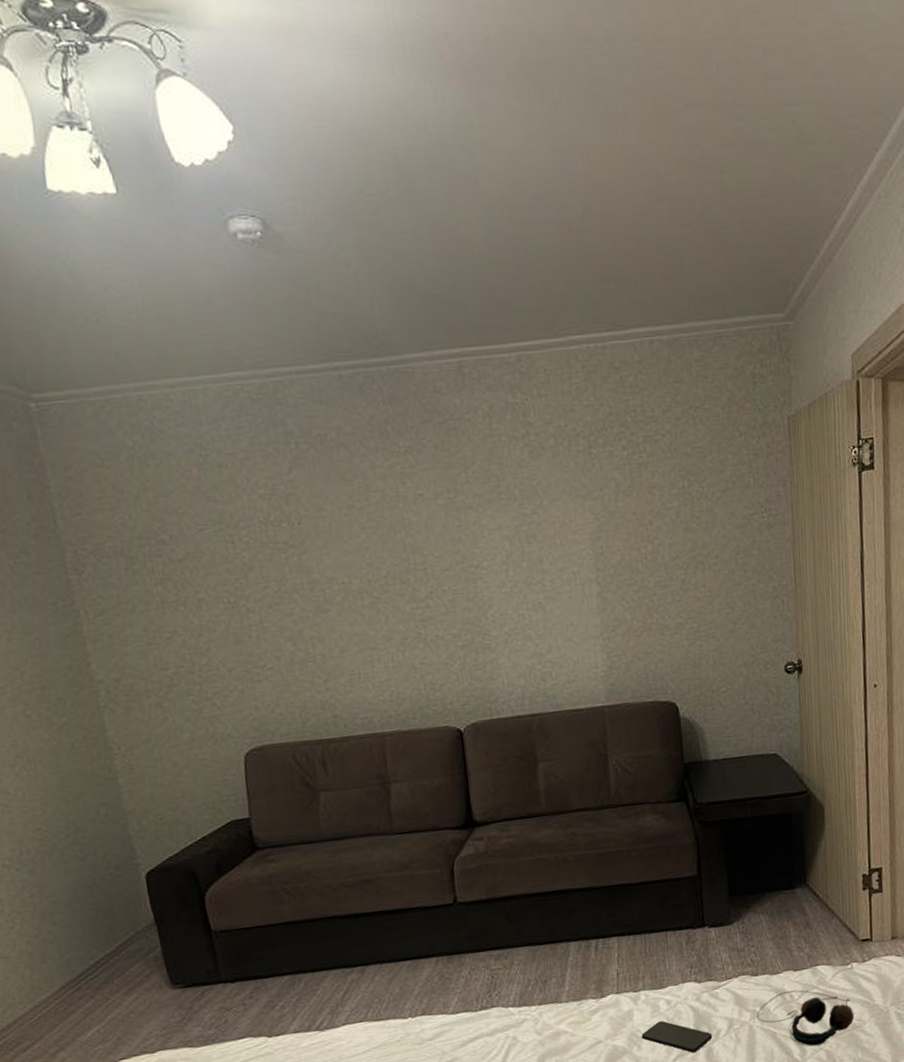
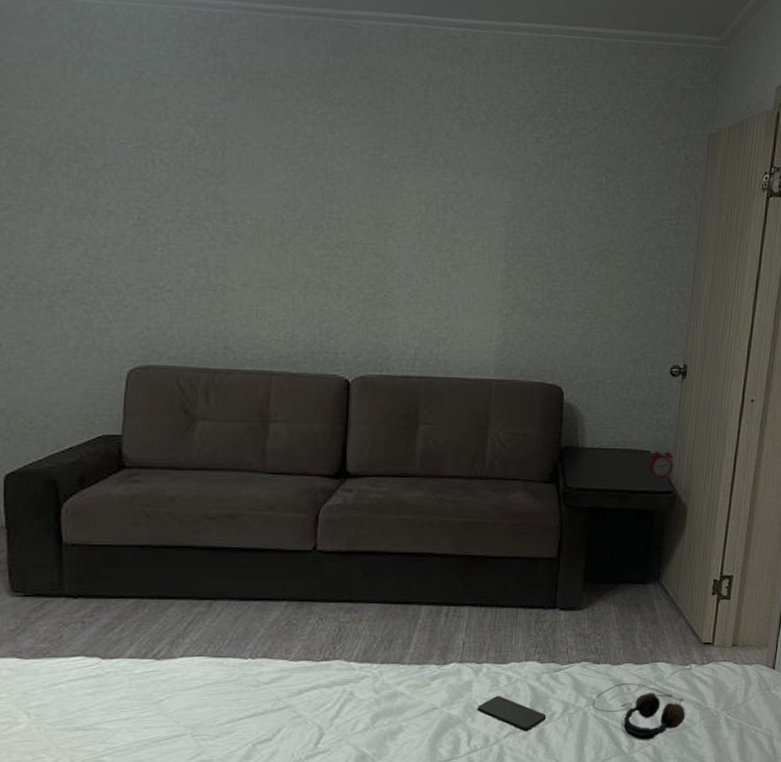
alarm clock: none [777,747,803,781] -> present [648,447,674,479]

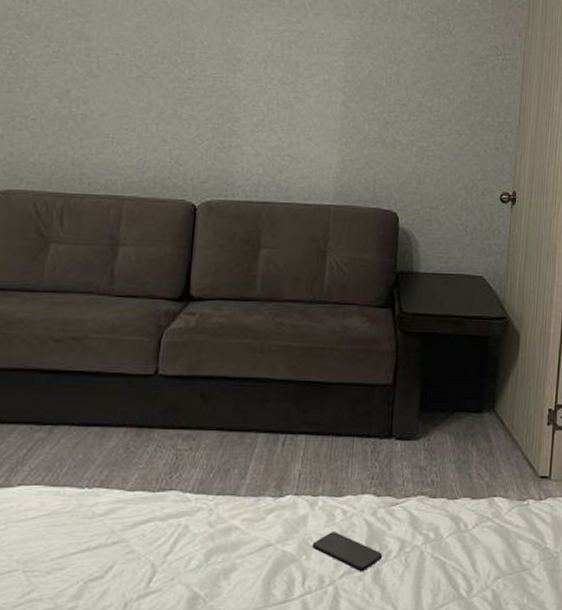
headphones: present [592,683,686,741] -> none [428,520,525,583]
alarm clock: present [648,447,674,479] -> none [481,272,506,304]

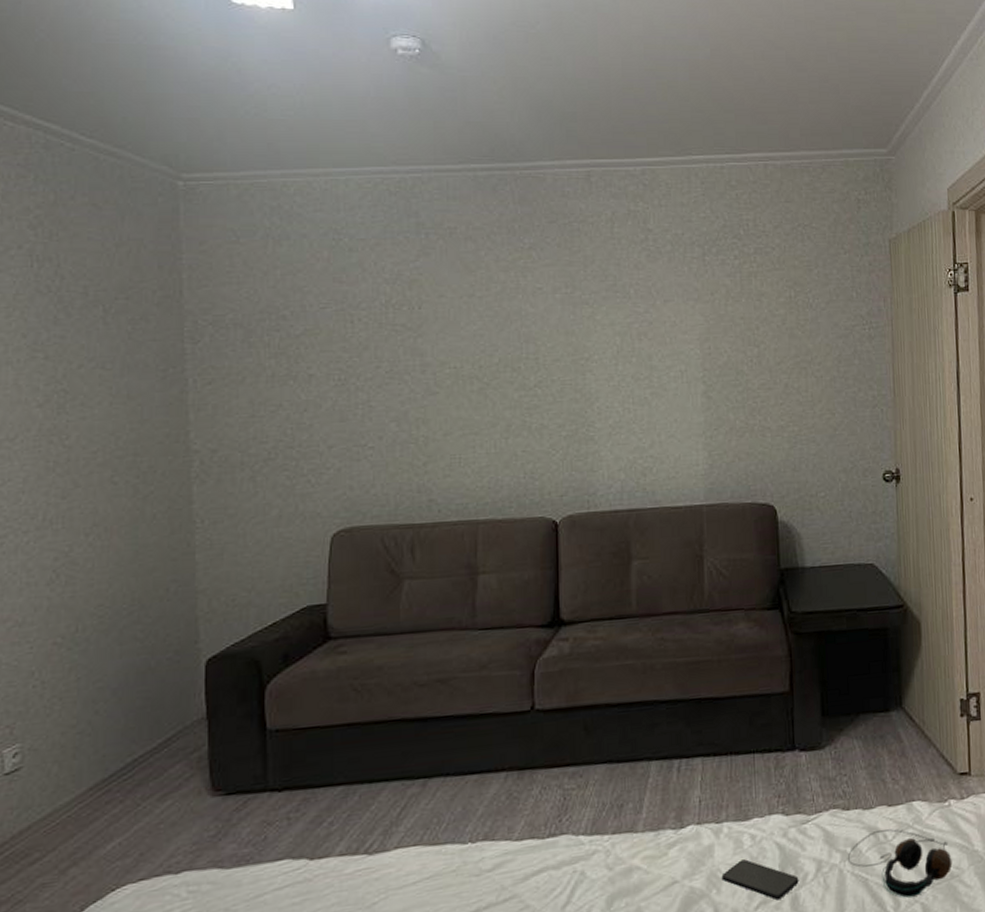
headphones: none [428,520,525,583] -> present [847,829,953,898]

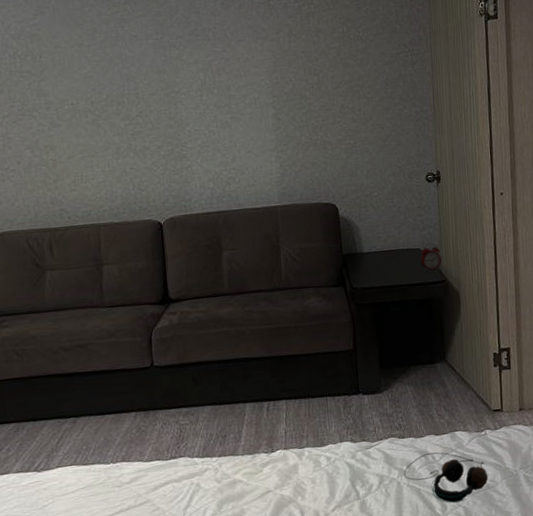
smartphone: present [721,859,799,899] -> none [305,475,366,504]
alarm clock: none [874,557,900,593] -> present [420,243,442,271]

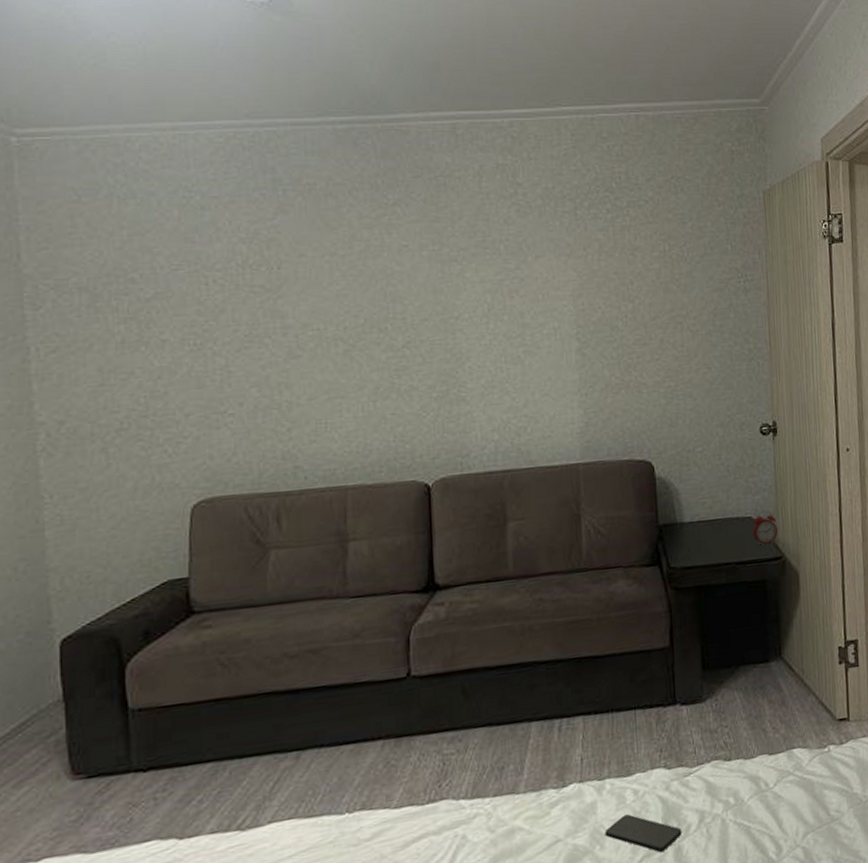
smartphone: none [305,475,366,504] -> present [604,814,683,852]
headphones: present [403,452,488,503] -> none [729,777,833,844]

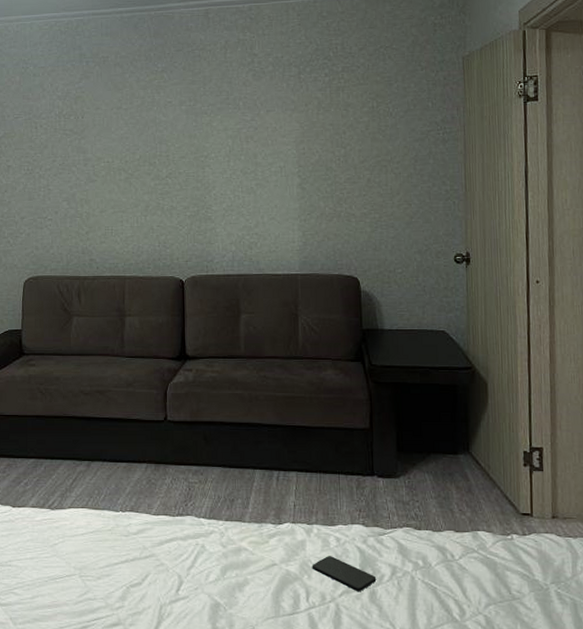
alarm clock: present [752,510,778,546] -> none [445,327,468,356]

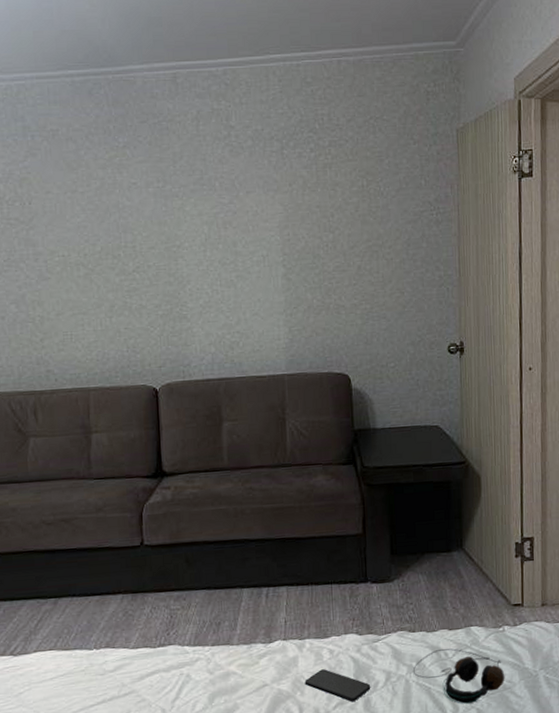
headphones: none [418,550,514,609] -> present [412,648,505,704]

